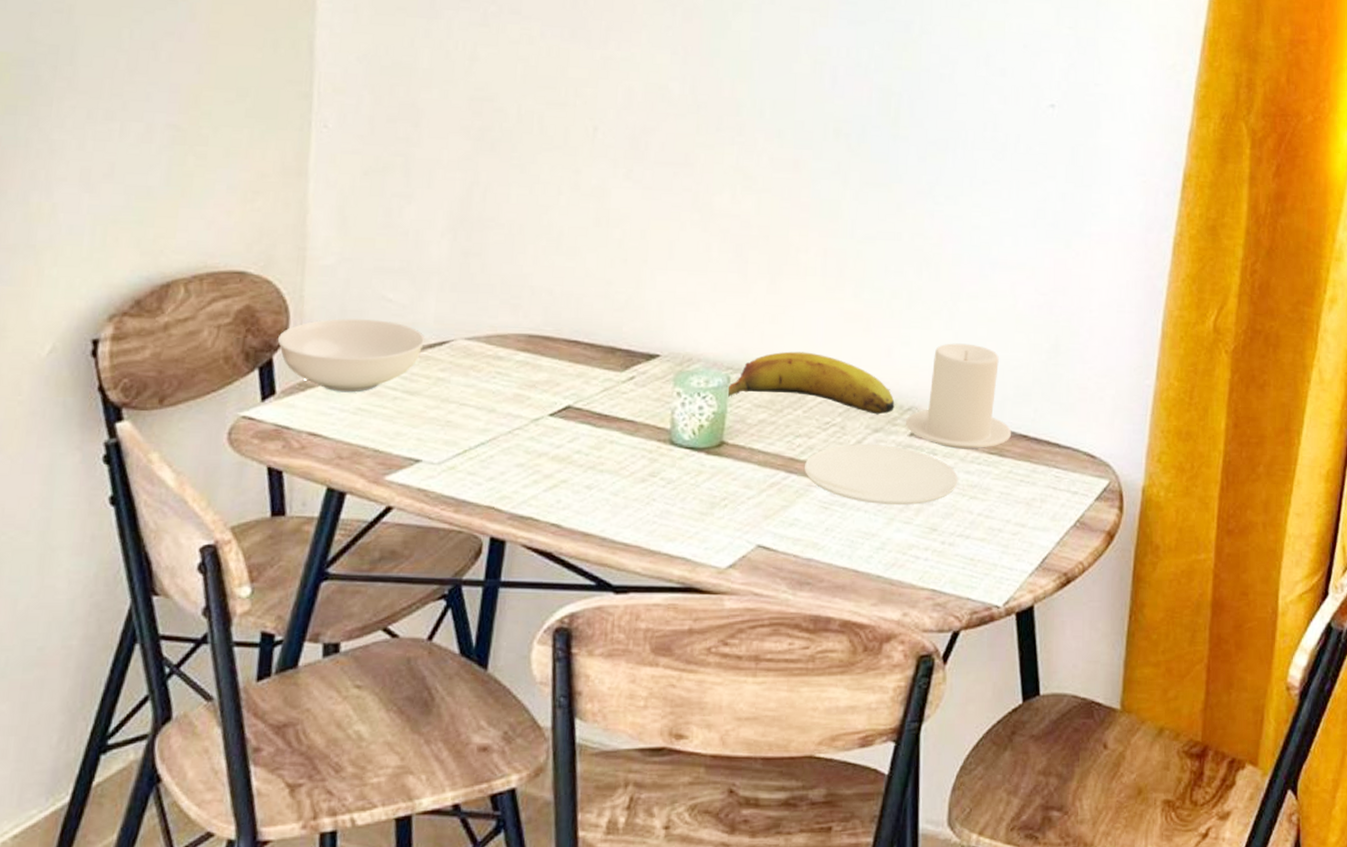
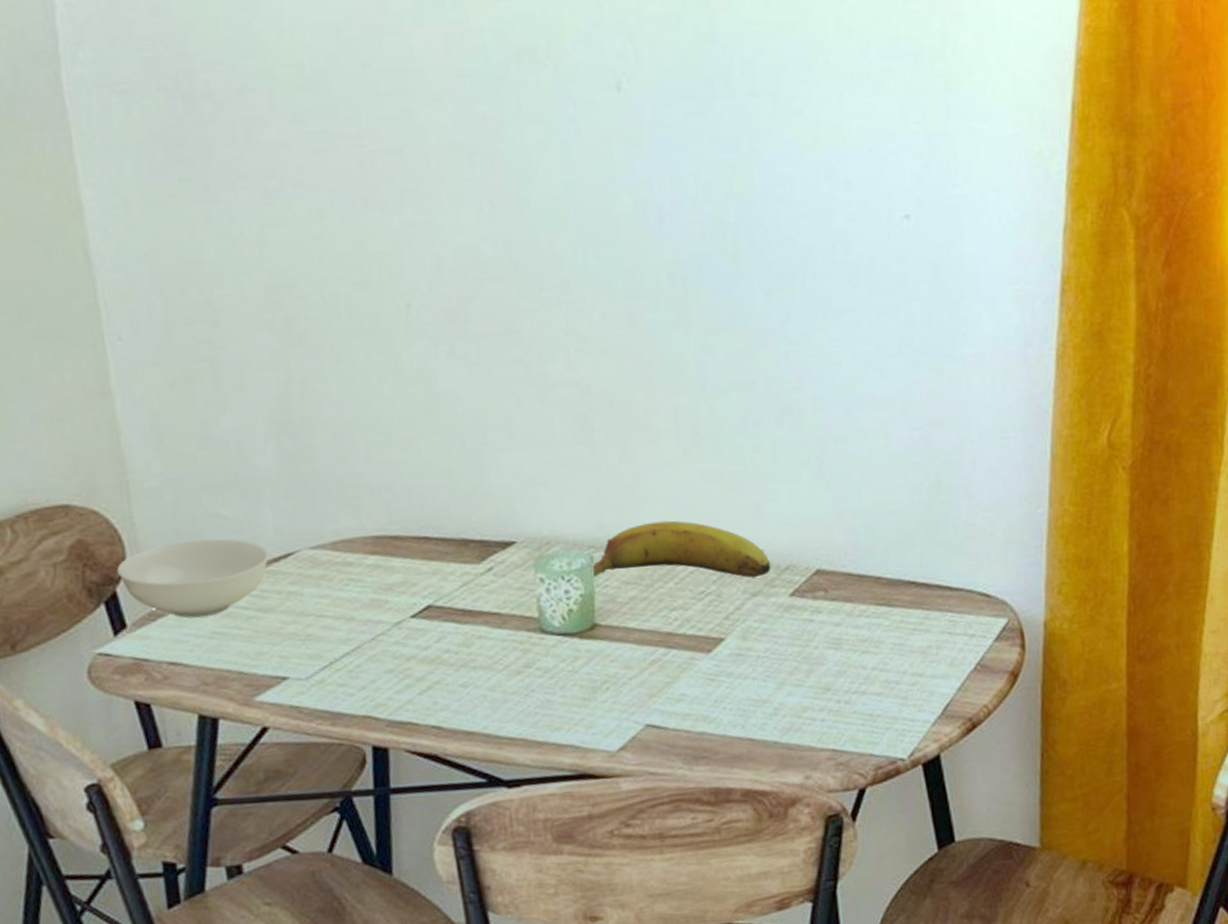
plate: present [804,444,958,506] -> none [683,608,848,670]
candle: present [906,343,1012,449] -> none [785,491,899,604]

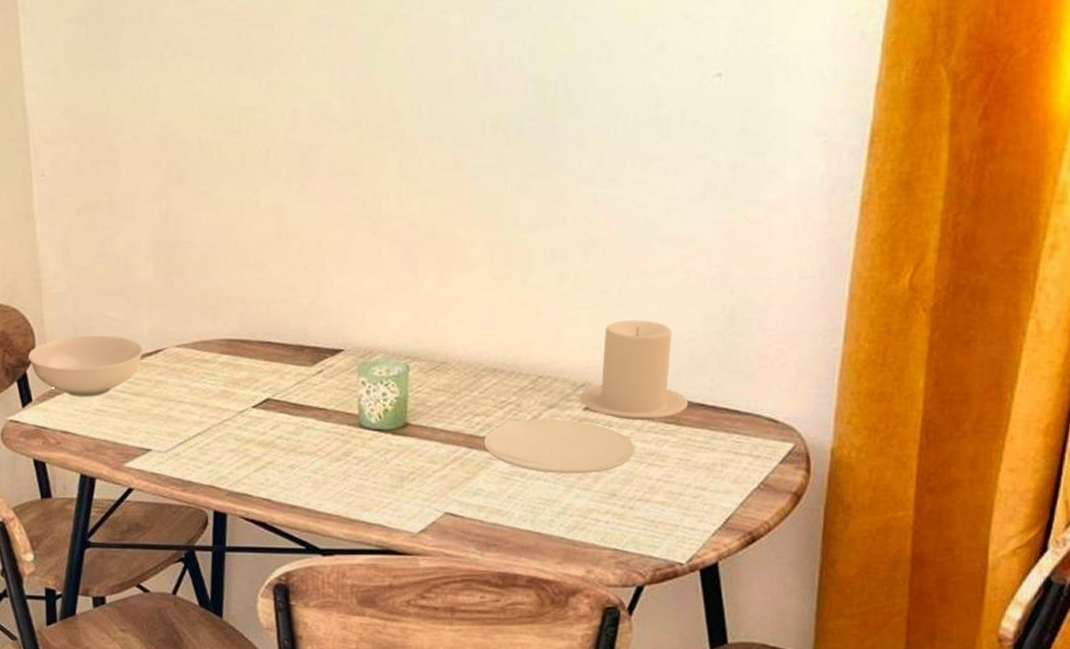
fruit: present [590,520,771,578] -> none [406,338,568,392]
plate: none [683,608,848,670] -> present [483,419,635,474]
candle: none [785,491,899,604] -> present [580,320,689,420]

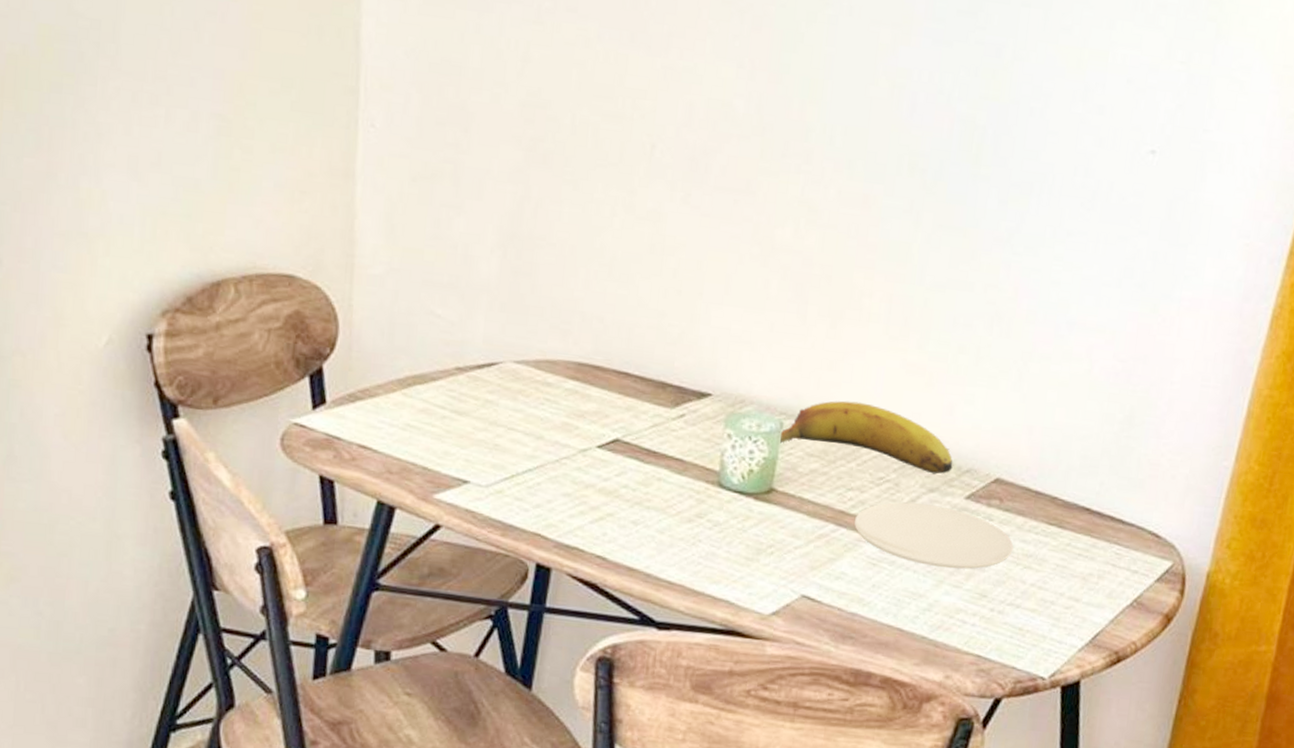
bowl: present [28,335,144,397] -> none [327,331,474,408]
fruit: none [406,338,568,392] -> present [779,400,953,475]
candle: present [580,320,689,420] -> none [963,405,1074,518]

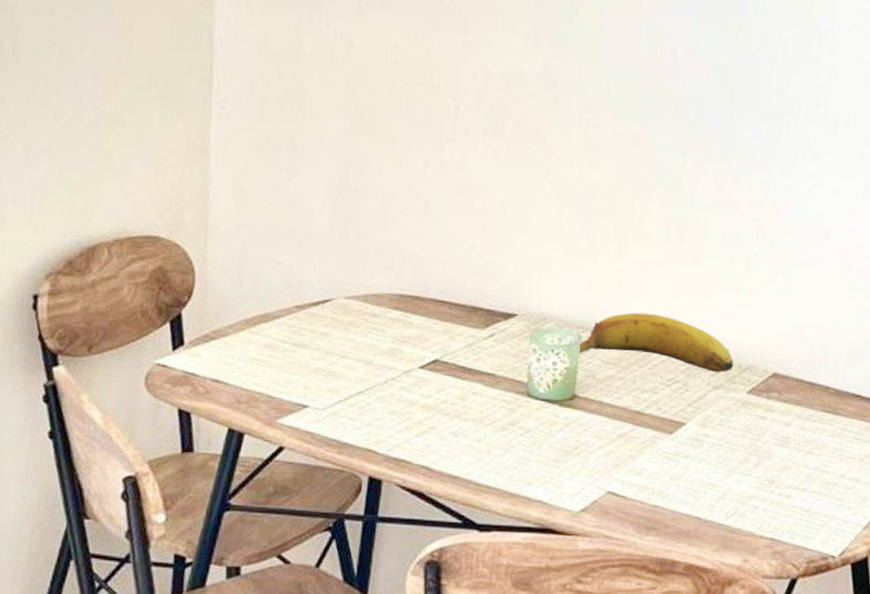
plate: present [854,502,1014,569] -> none [649,400,795,459]

